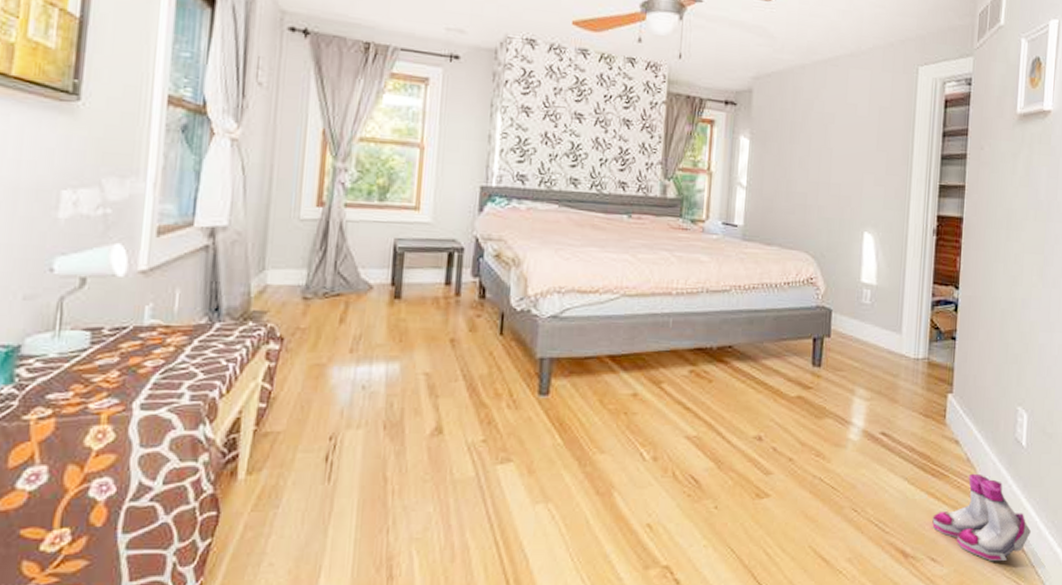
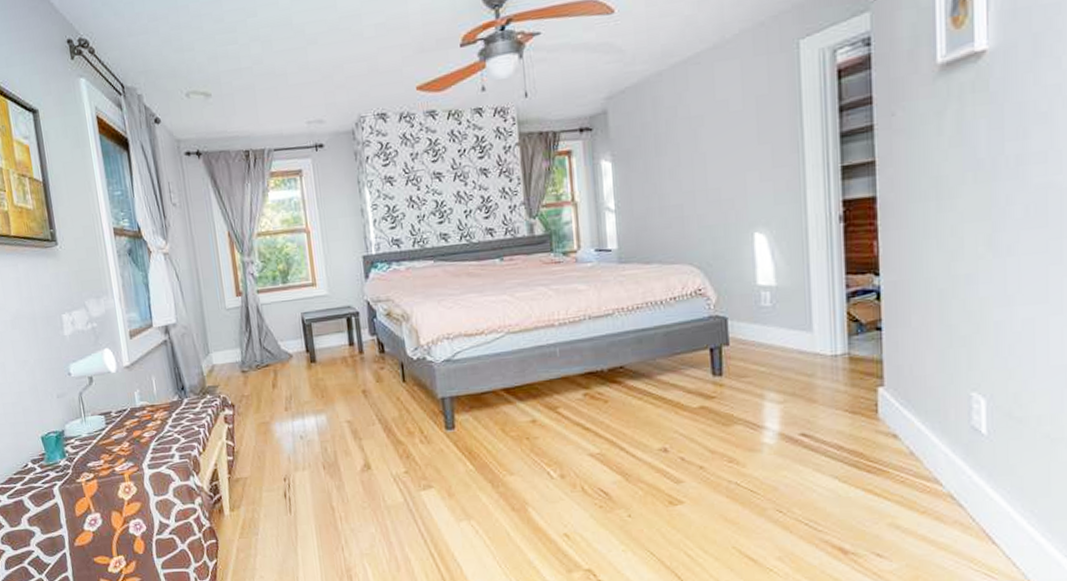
boots: present [932,473,1031,561] -> none [873,466,1002,554]

